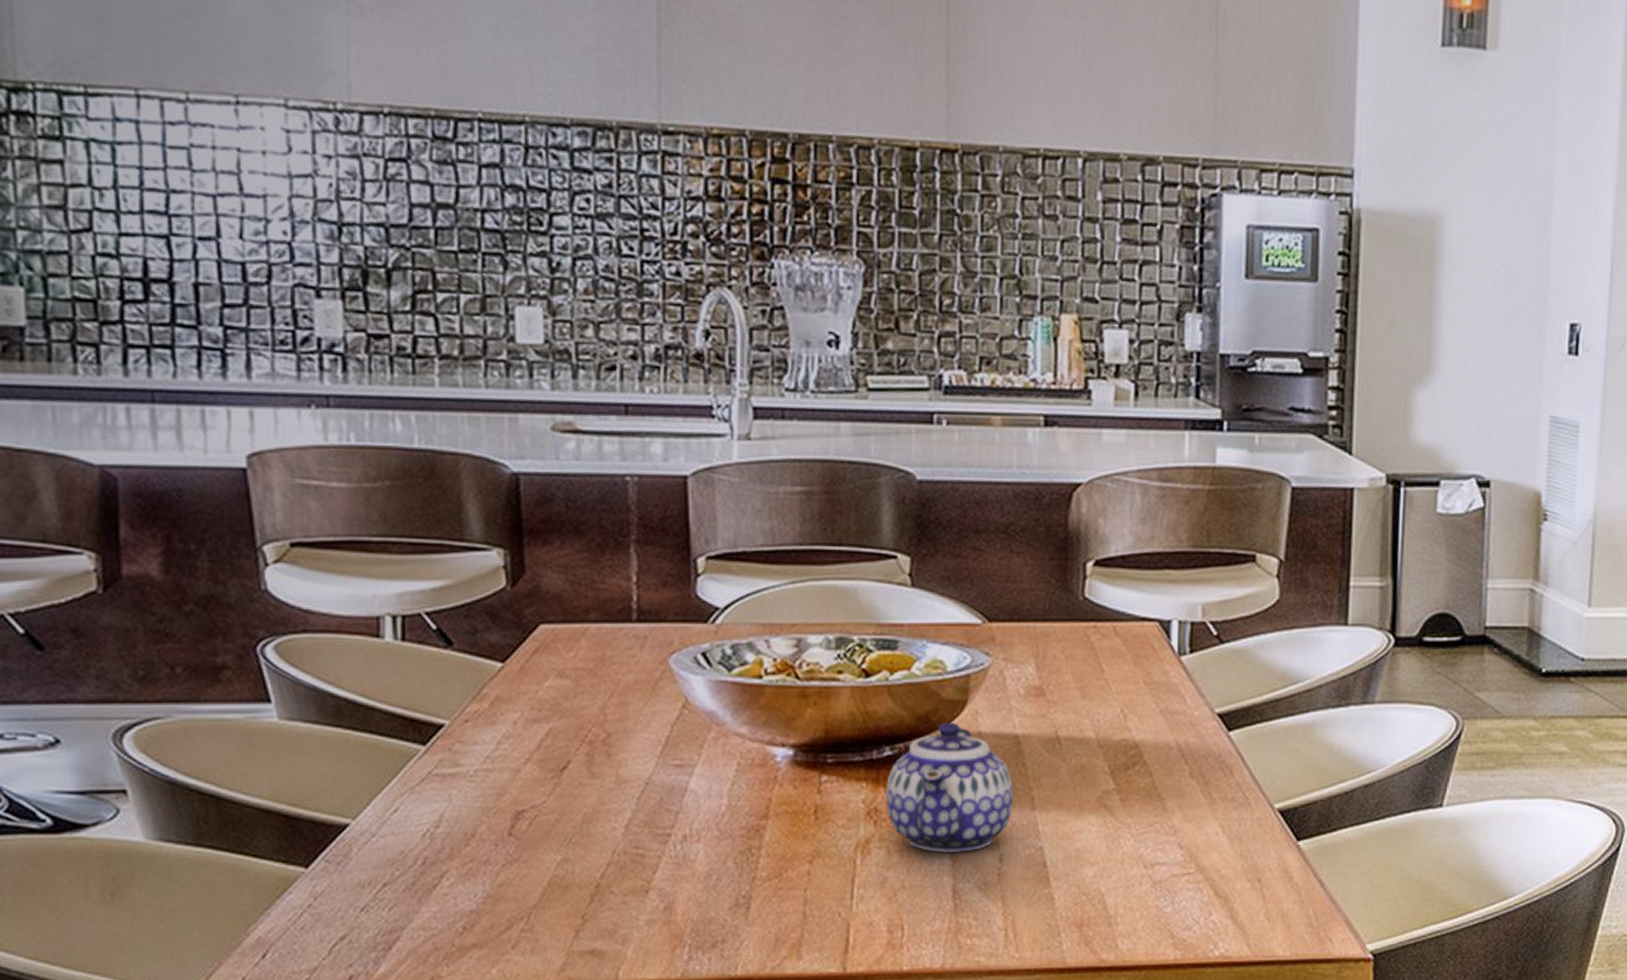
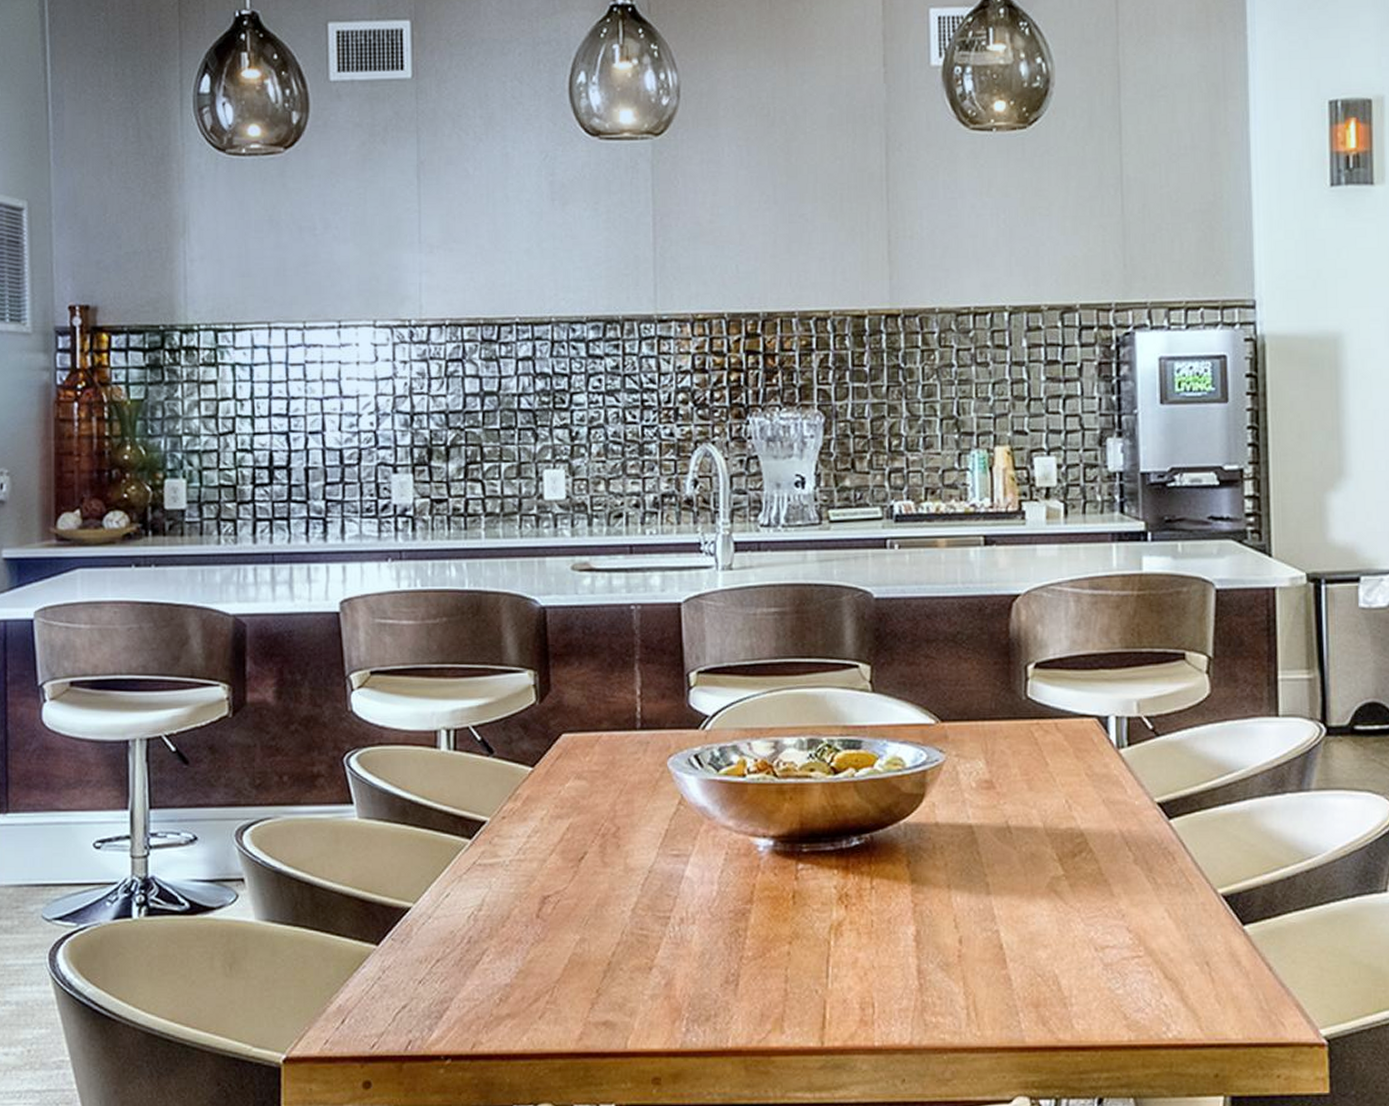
teapot: present [886,722,1014,852] -> none [855,814,970,935]

